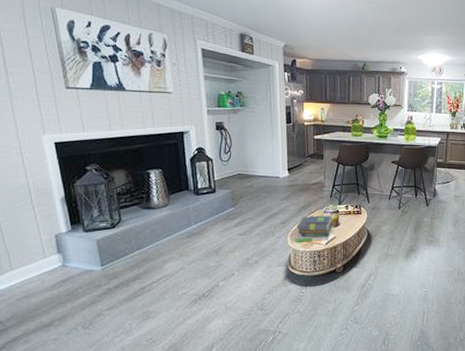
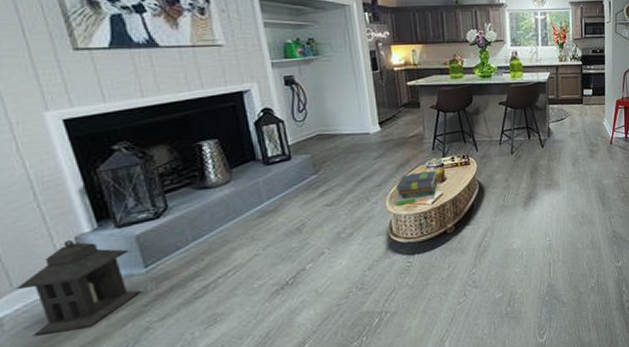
lantern: none [13,237,97,307] -> present [15,240,141,336]

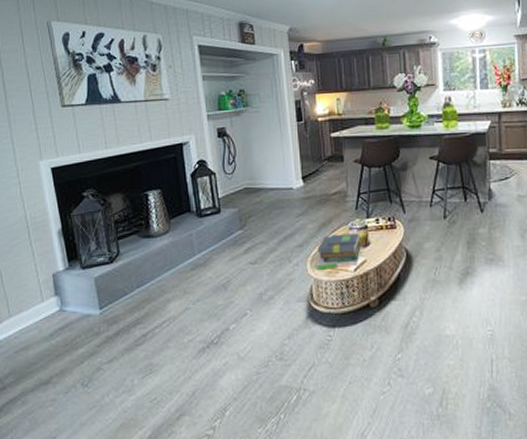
lantern: present [15,240,141,336] -> none [11,277,96,361]

